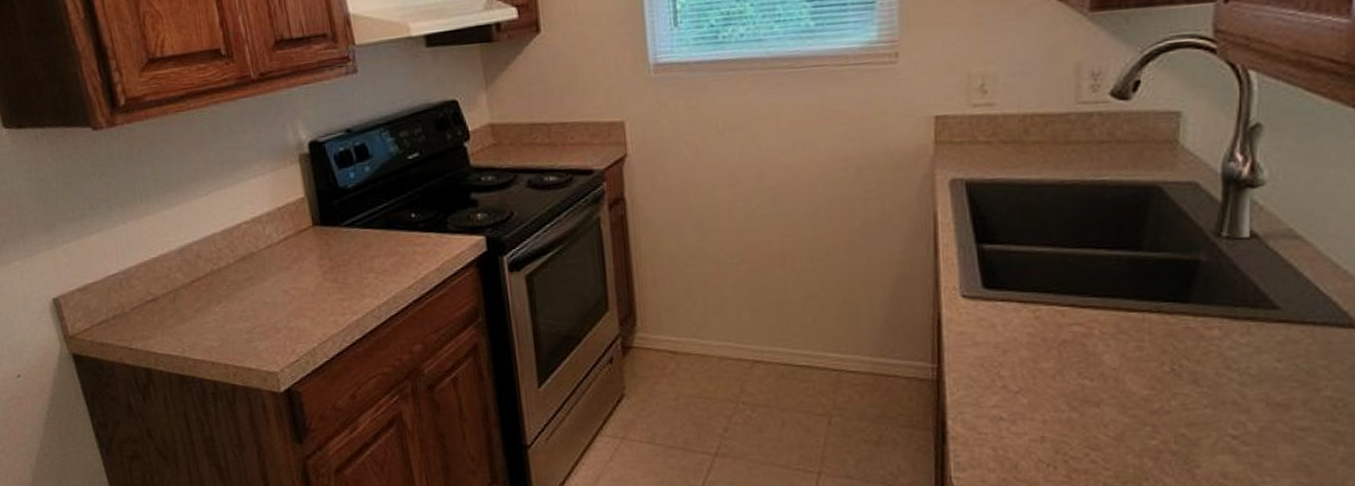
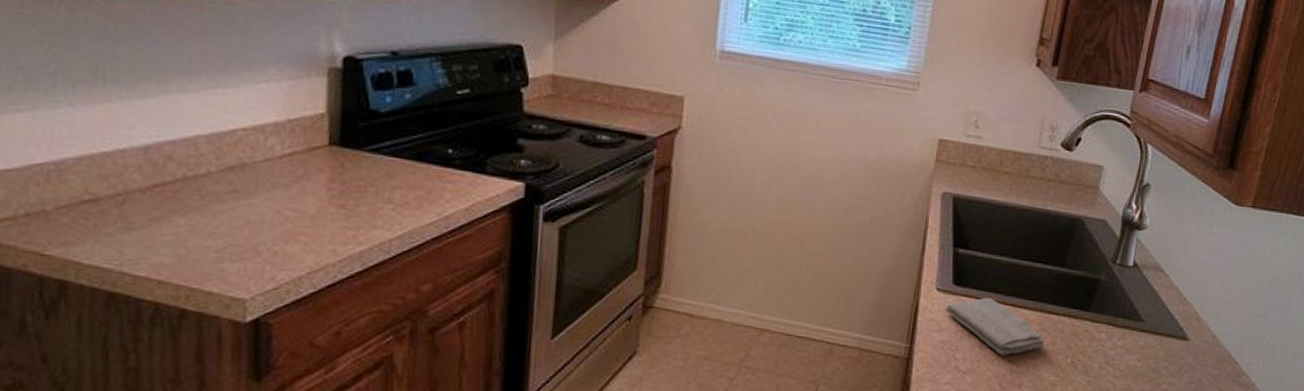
washcloth: none [978,300,1126,369] -> present [946,298,1045,356]

